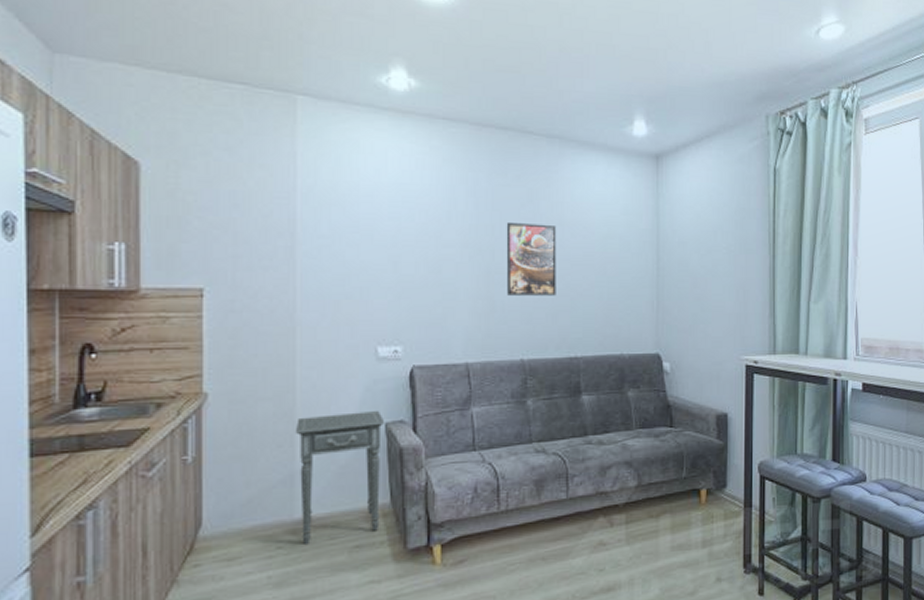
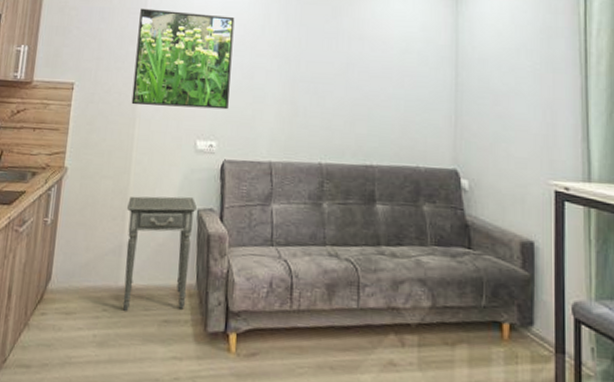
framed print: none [288,191,413,311] -> present [131,8,235,110]
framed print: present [506,221,557,296] -> none [310,35,357,105]

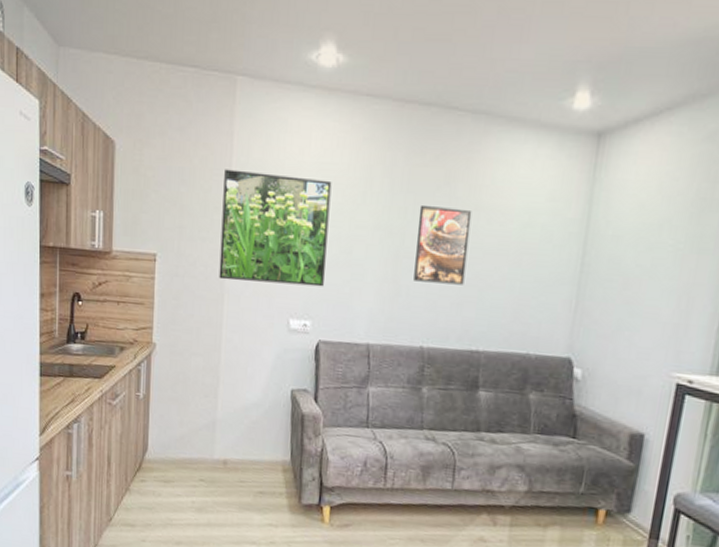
side table: present [122,196,198,311] -> none [218,374,291,483]
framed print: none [310,35,357,105] -> present [413,204,472,285]

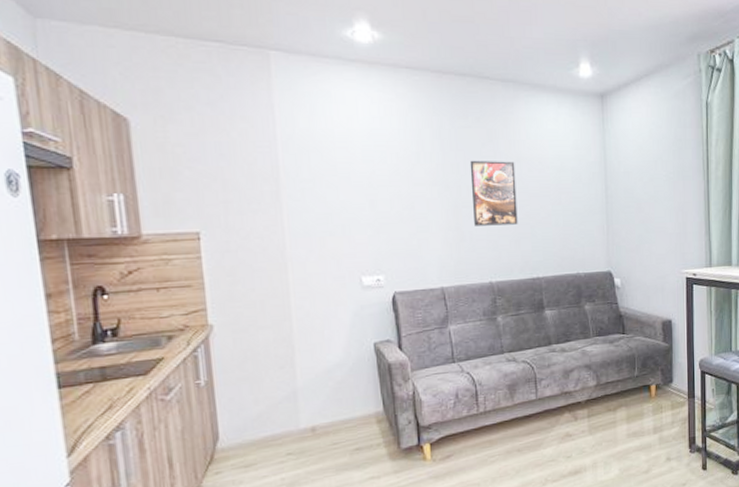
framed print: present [219,169,332,287] -> none [269,141,391,249]

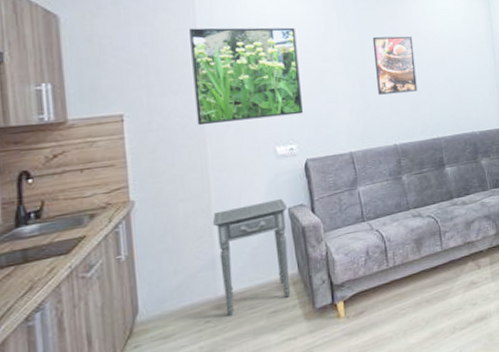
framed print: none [269,141,391,249] -> present [189,27,303,126]
side table: none [294,333,375,450] -> present [212,199,291,316]

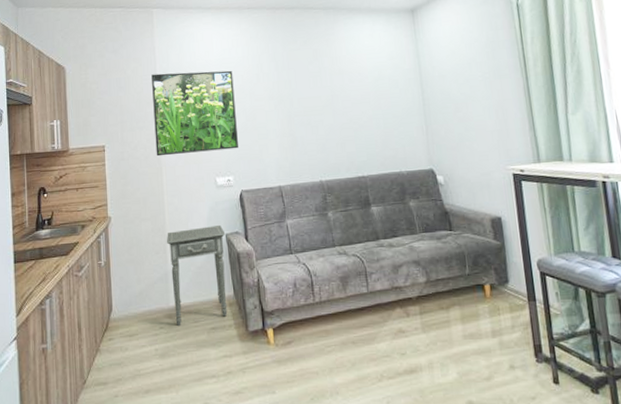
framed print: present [372,36,418,95] -> none [299,74,343,132]

